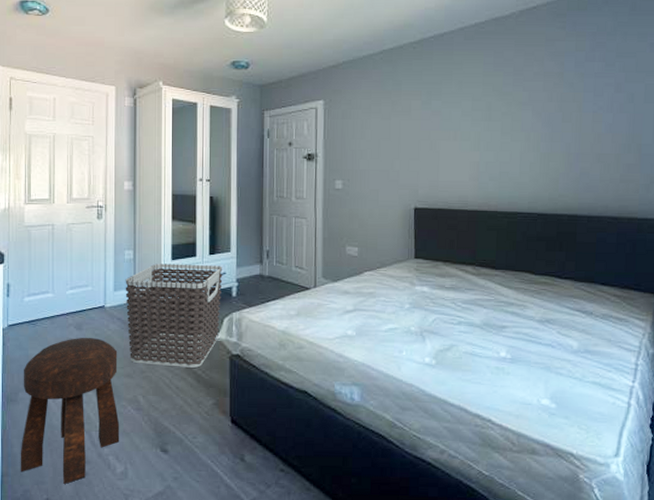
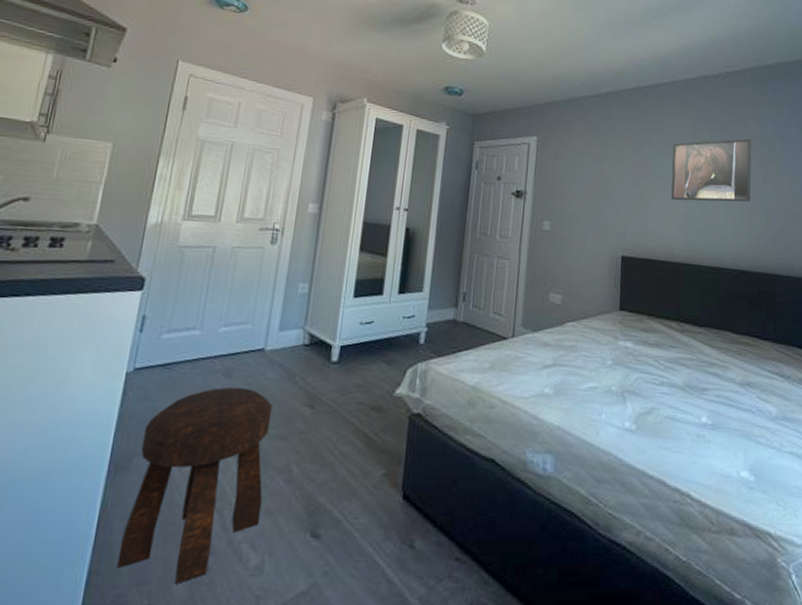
clothes hamper: present [125,263,223,368] -> none [287,300,412,429]
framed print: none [462,78,549,150] -> present [671,138,752,202]

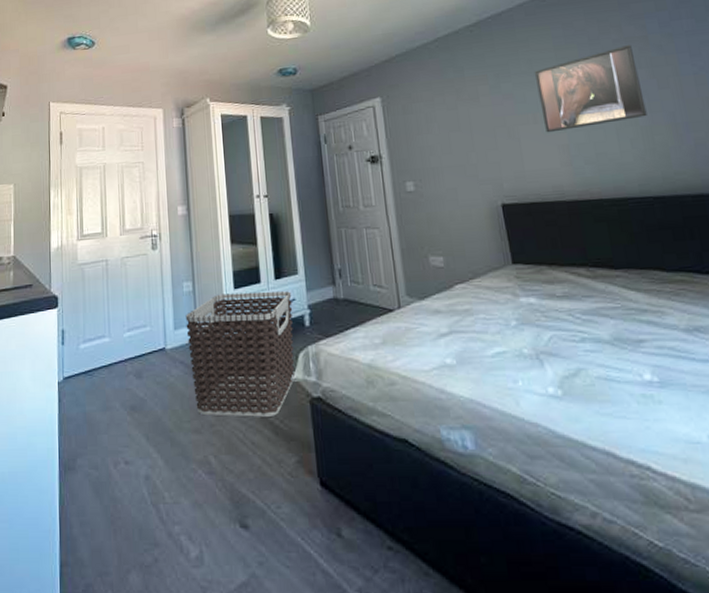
stool: present [116,387,273,584] -> none [80,387,192,575]
clothes hamper: none [287,300,412,429] -> present [185,291,295,417]

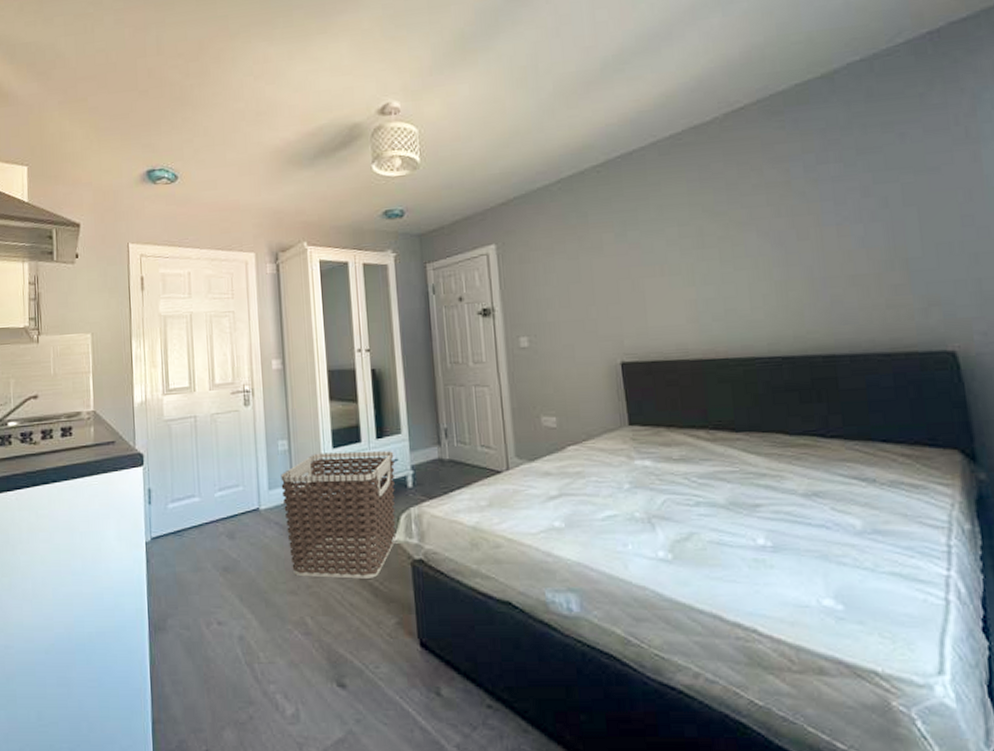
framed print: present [535,44,647,133] -> none [665,190,783,287]

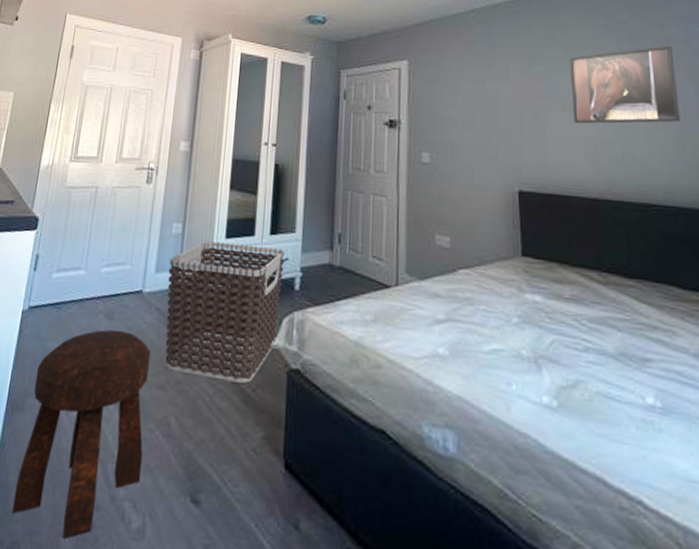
stool: none [170,548,288,731] -> present [11,329,151,539]
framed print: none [665,190,783,287] -> present [570,45,680,124]

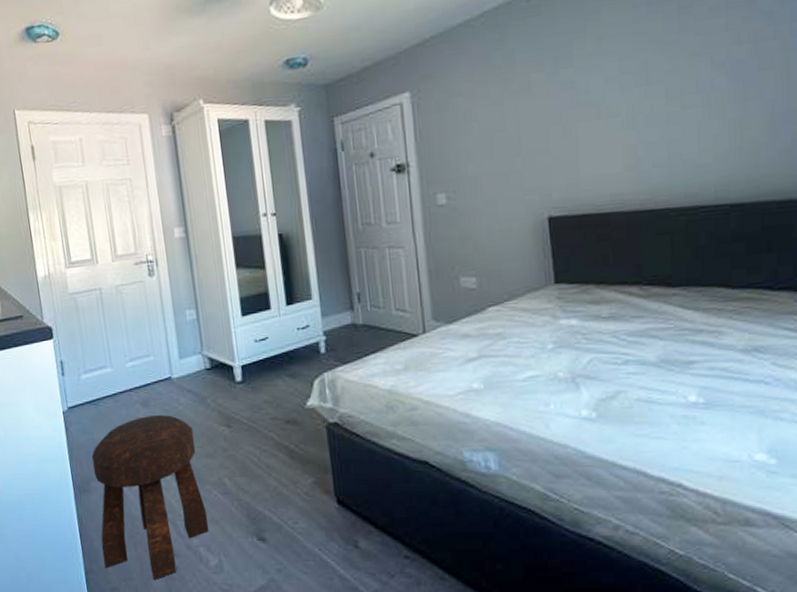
clothes hamper: present [165,241,285,384] -> none [190,317,310,442]
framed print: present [570,45,680,124] -> none [605,11,739,131]

